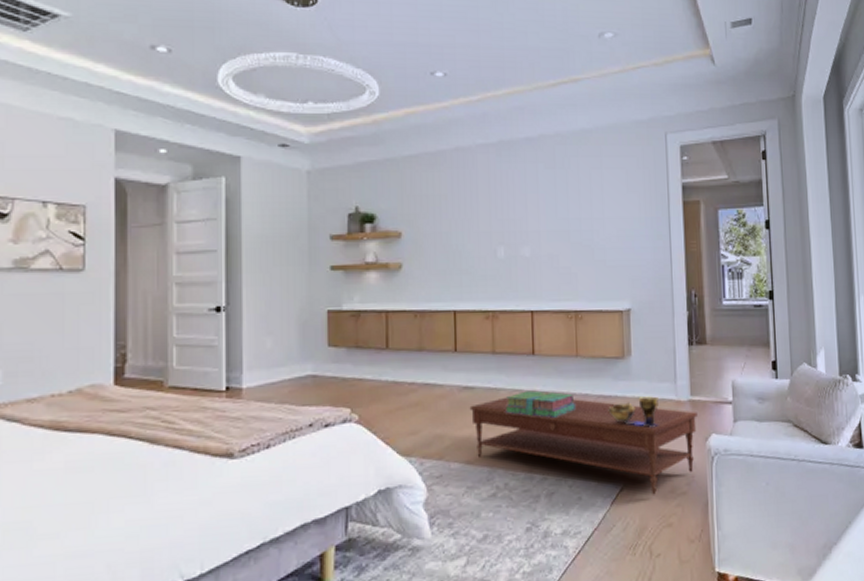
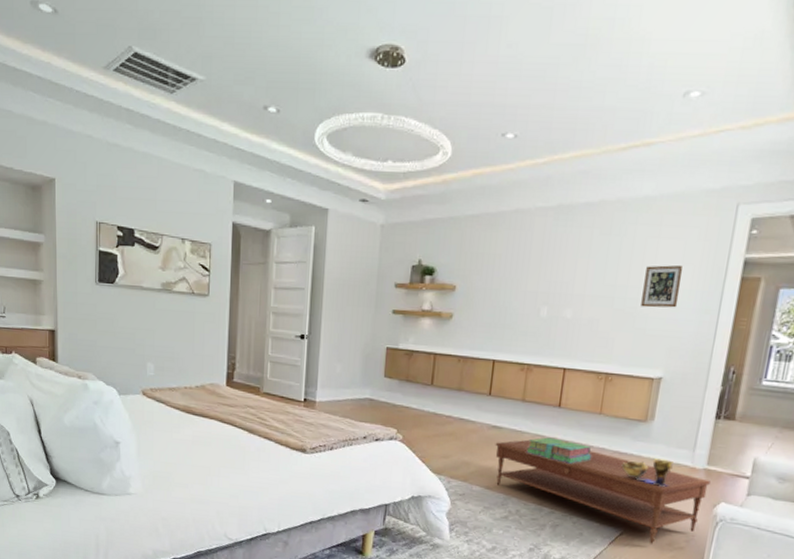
picture frame: none [595,193,631,238] -> present [641,264,684,308]

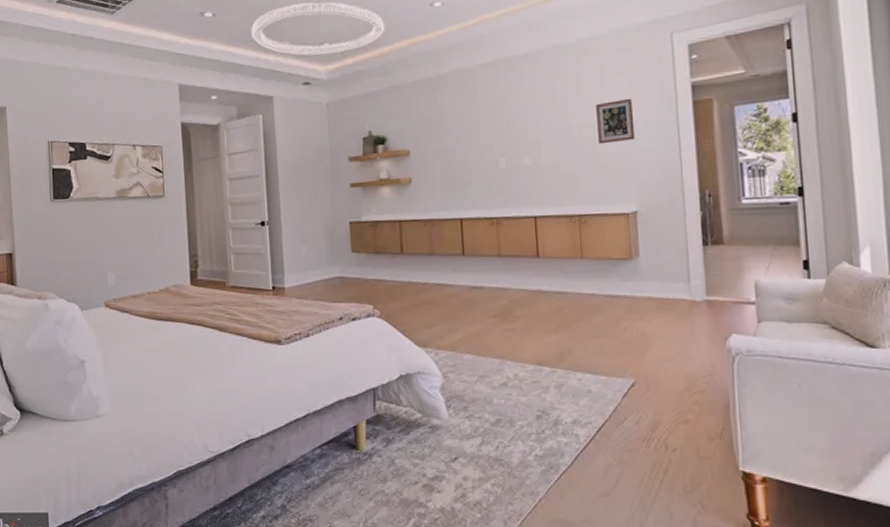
coffee table: present [495,439,710,544] -> none [478,296,715,392]
stack of books: present [526,437,592,464] -> none [512,290,583,316]
decorative bowl: present [621,458,673,487] -> none [616,296,671,326]

